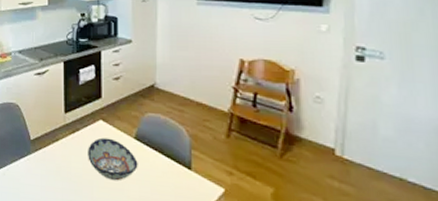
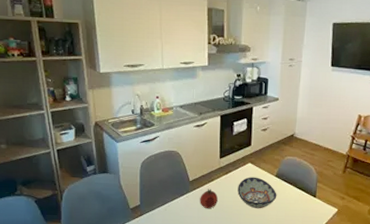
fruit: none [43,149,64,177] -> present [200,188,218,209]

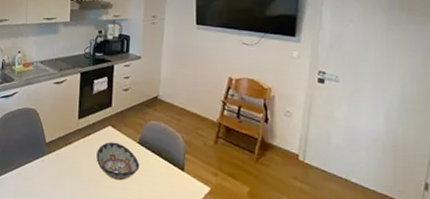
fruit: present [200,188,218,209] -> none [55,152,75,177]

